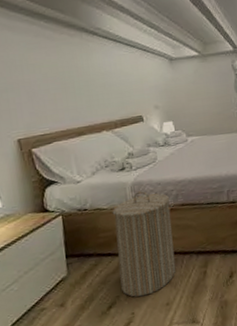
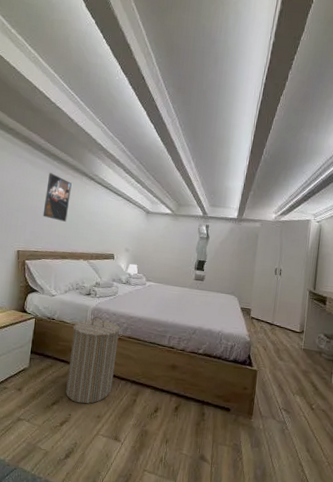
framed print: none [37,36,74,92] -> present [42,173,72,222]

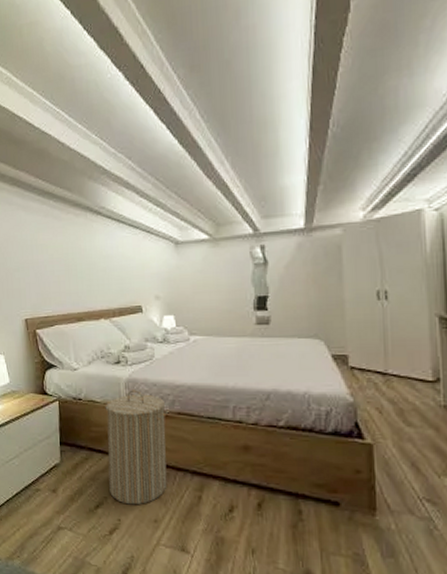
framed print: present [42,173,72,222] -> none [46,216,76,275]

